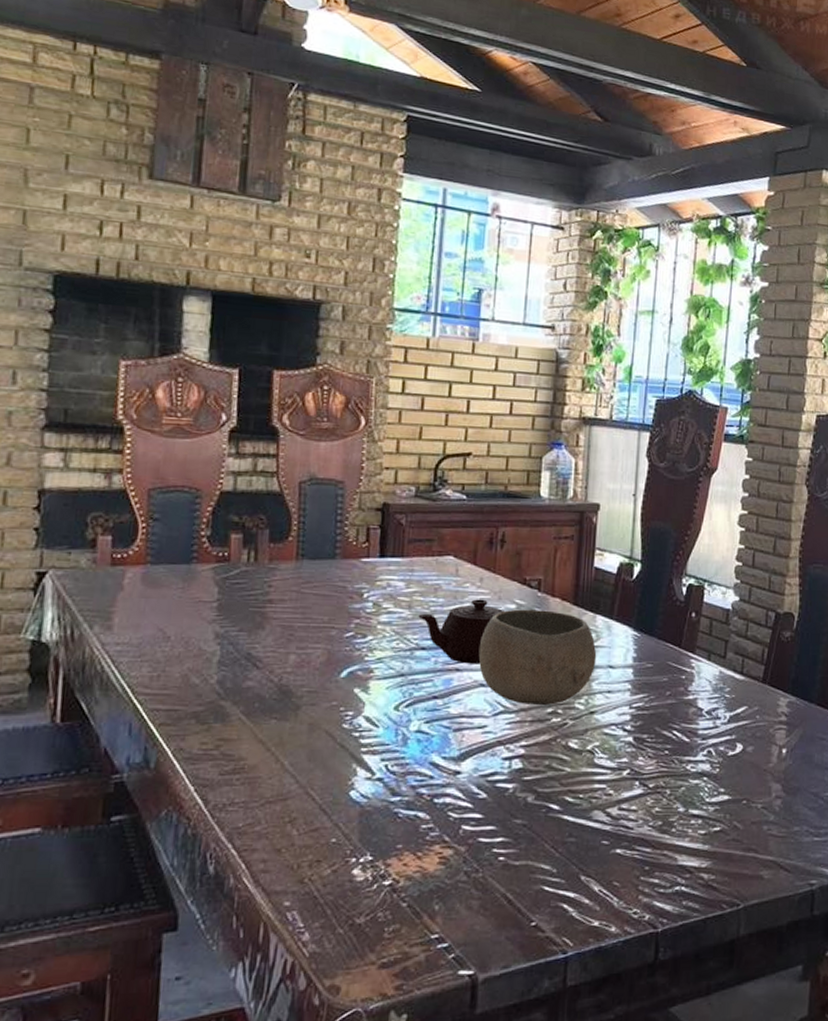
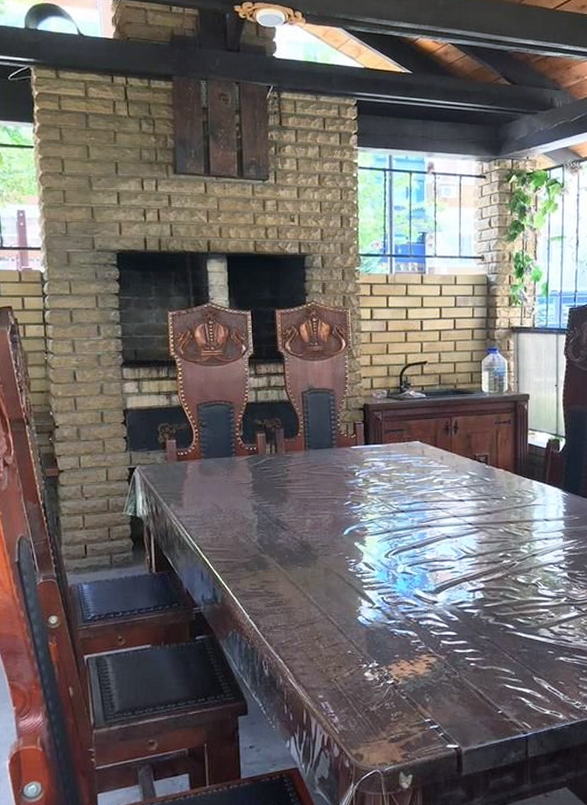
teapot: present [418,599,504,664] -> none [397,472,461,522]
bowl: present [478,609,597,705] -> none [444,479,535,550]

